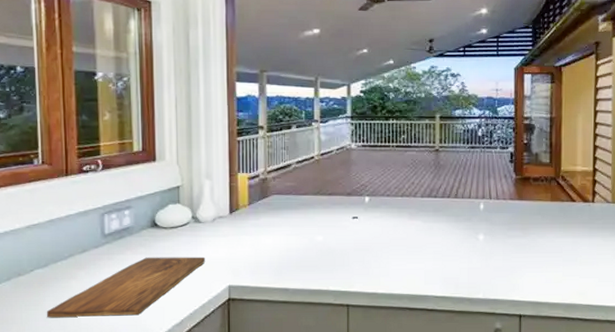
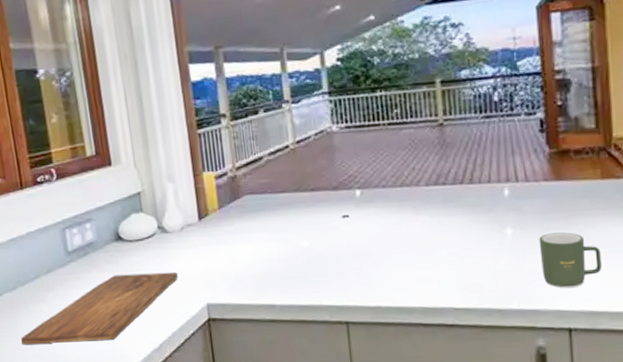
mug: none [503,240,547,284] -> present [539,232,602,289]

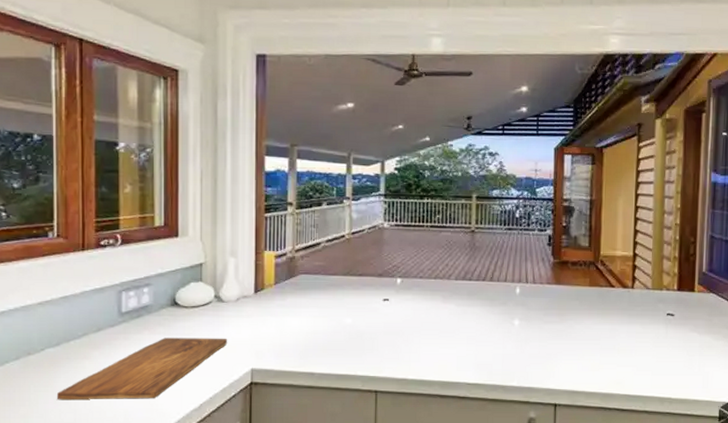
mug: present [539,232,602,289] -> none [538,326,584,371]

